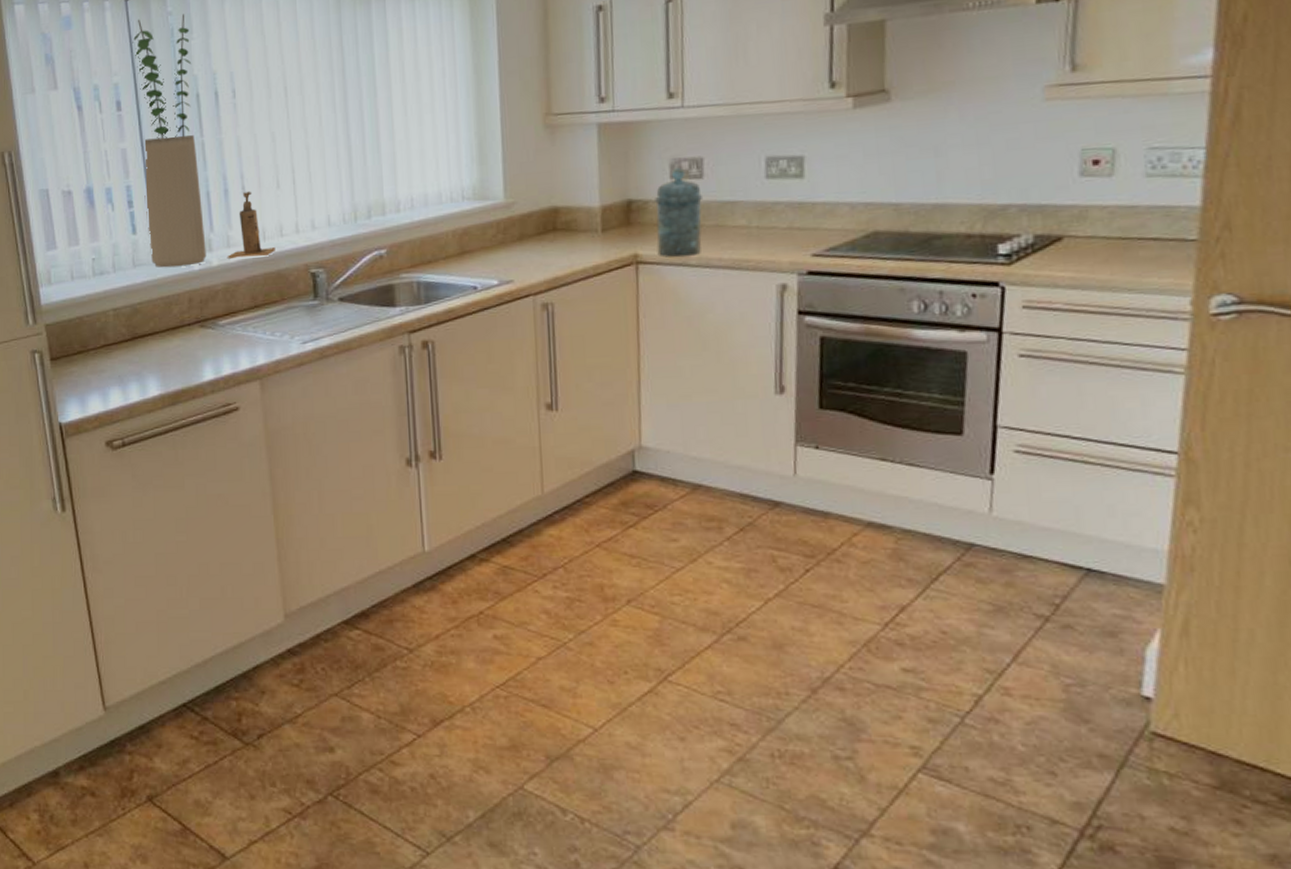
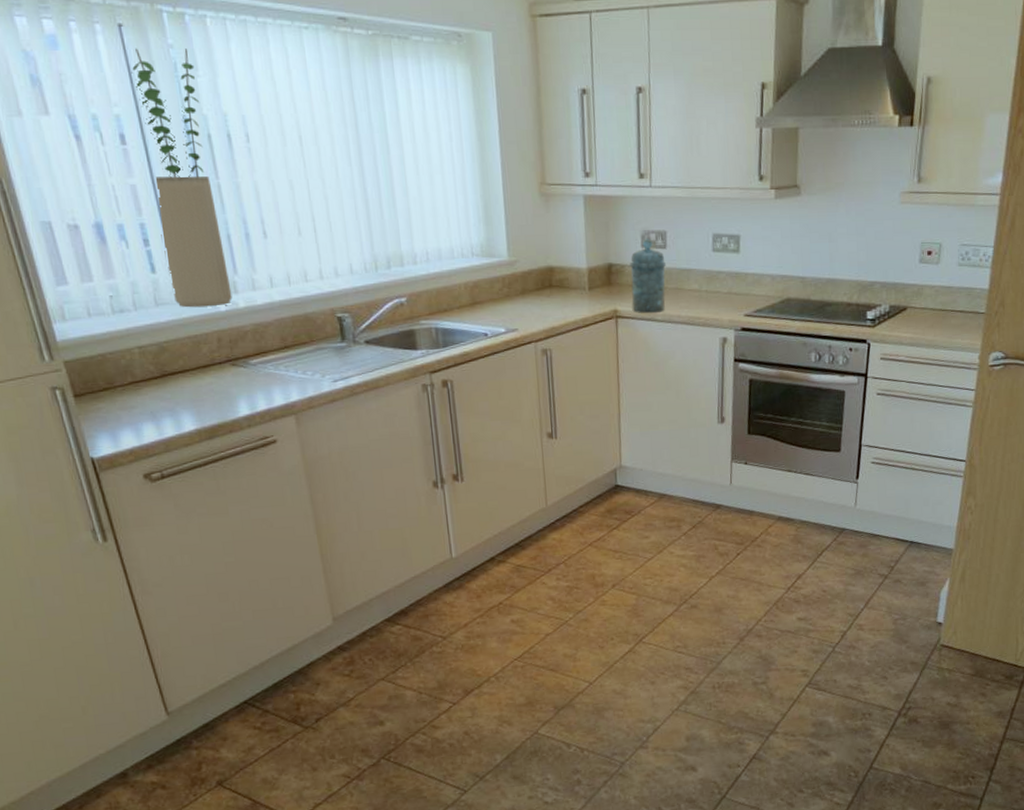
soap dispenser: present [227,192,275,259] -> none [253,237,301,301]

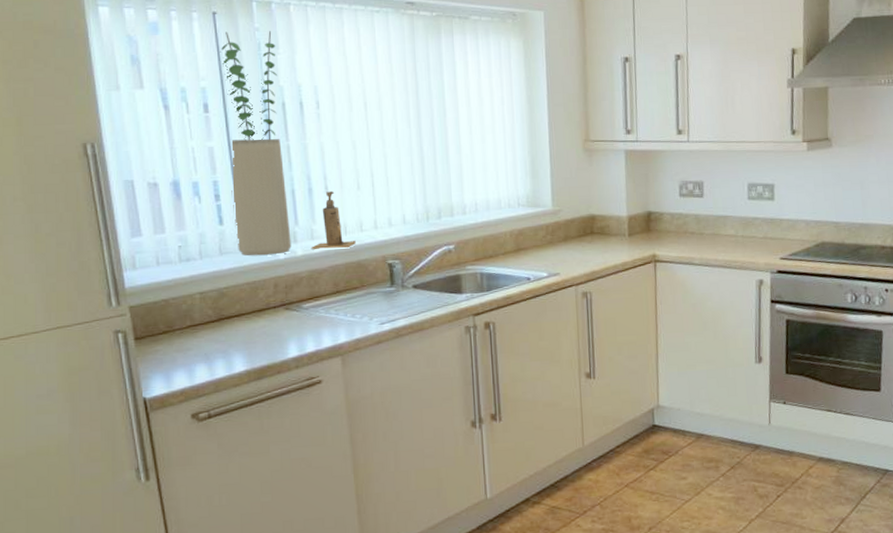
soap dispenser: none [253,237,301,301] -> present [311,191,356,249]
canister: present [630,238,667,314] -> none [668,188,704,258]

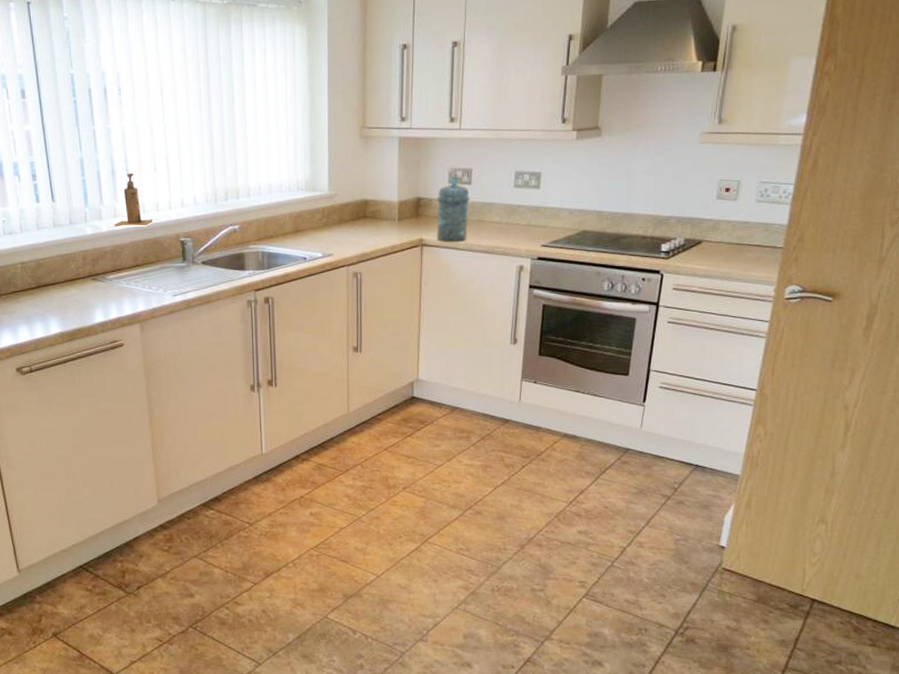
vase: present [220,31,292,257] -> none [34,20,97,232]
canister: none [668,188,704,258] -> present [436,175,471,243]

